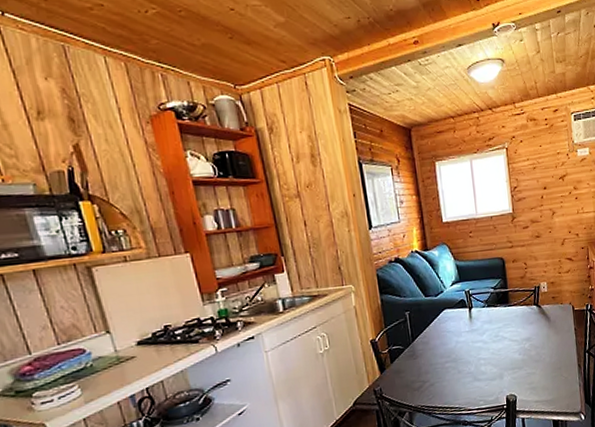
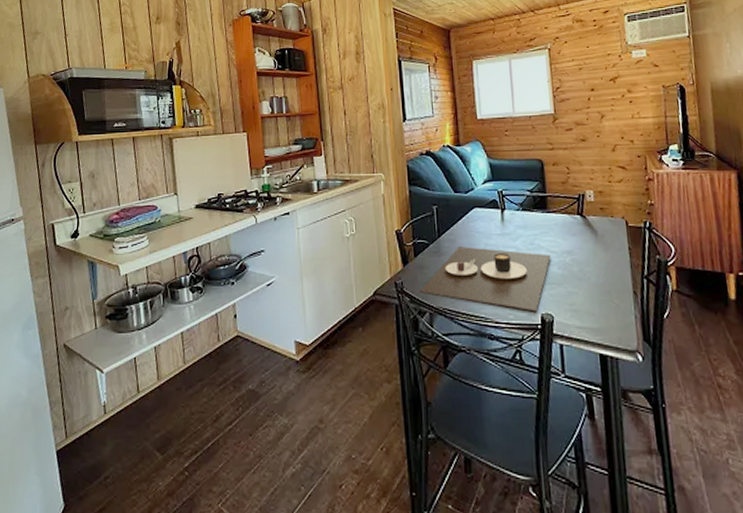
place setting: none [398,343,513,396] -> present [419,247,551,312]

